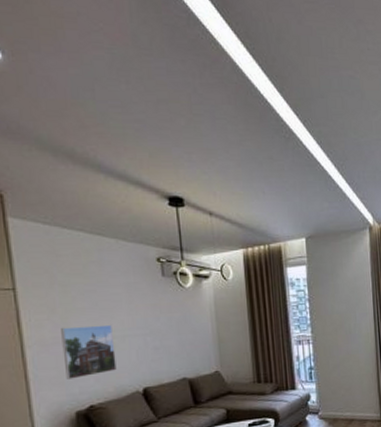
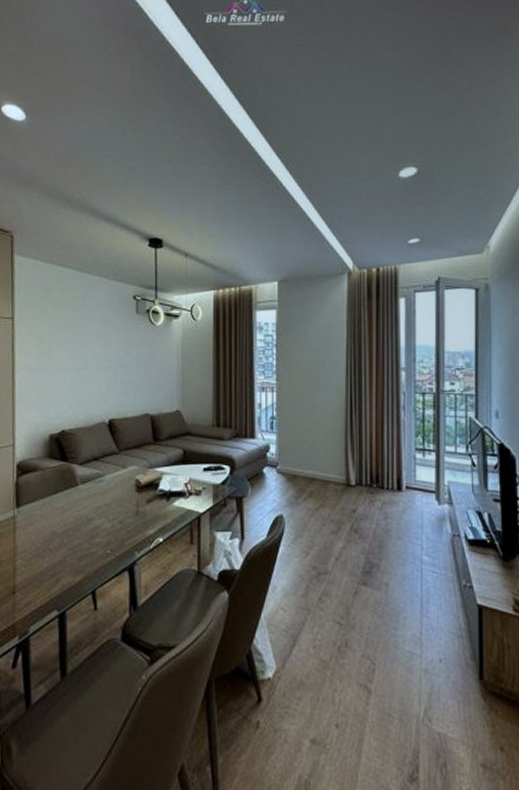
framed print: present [61,324,117,379] -> none [45,355,89,404]

